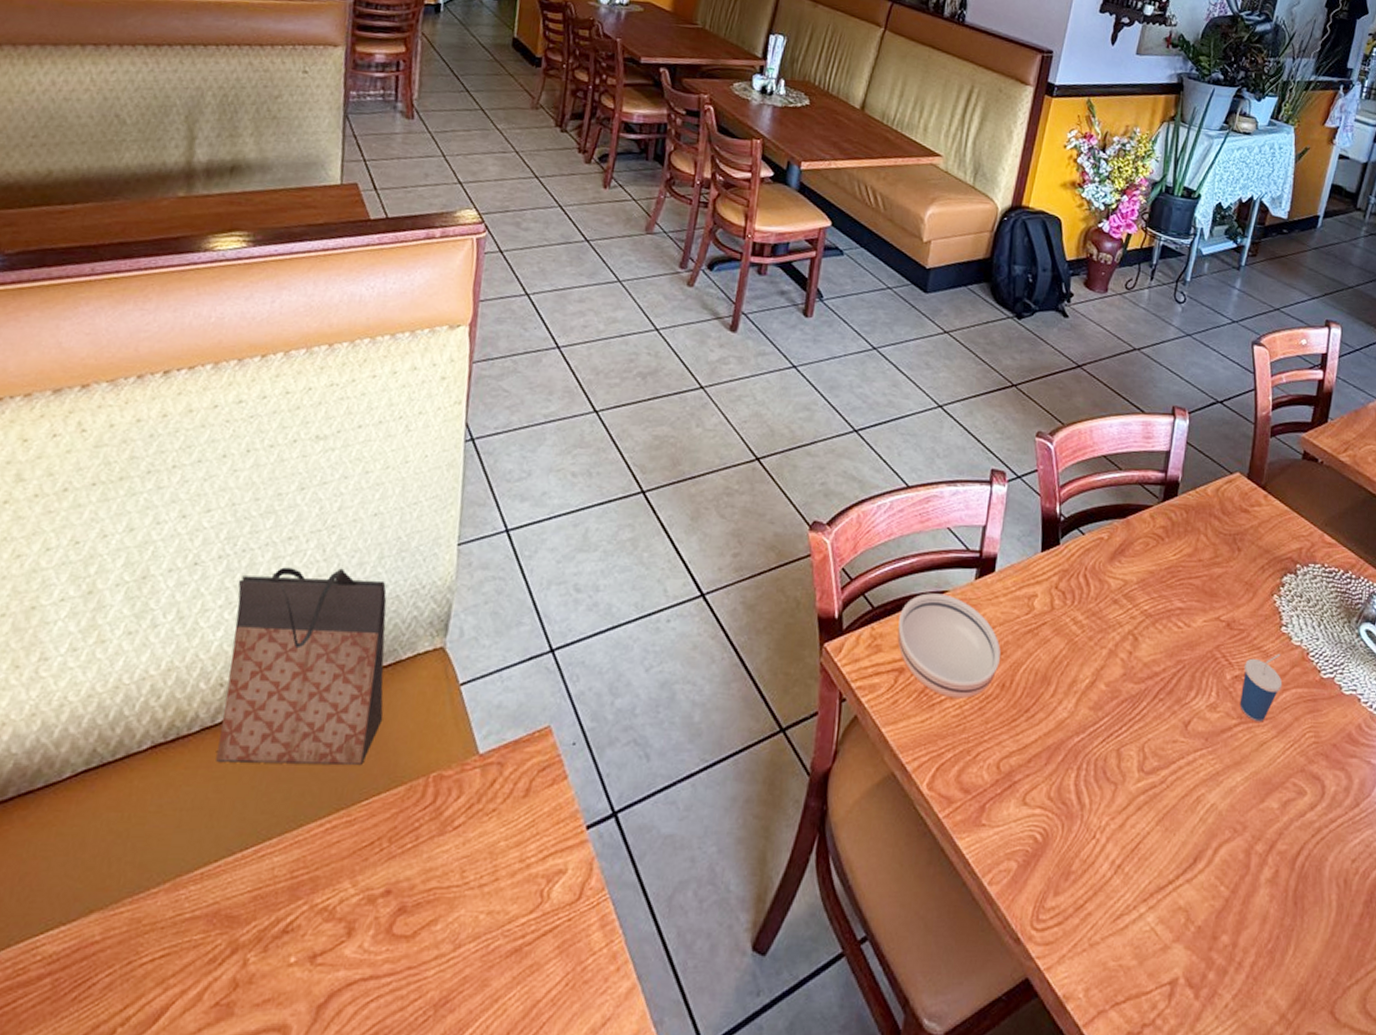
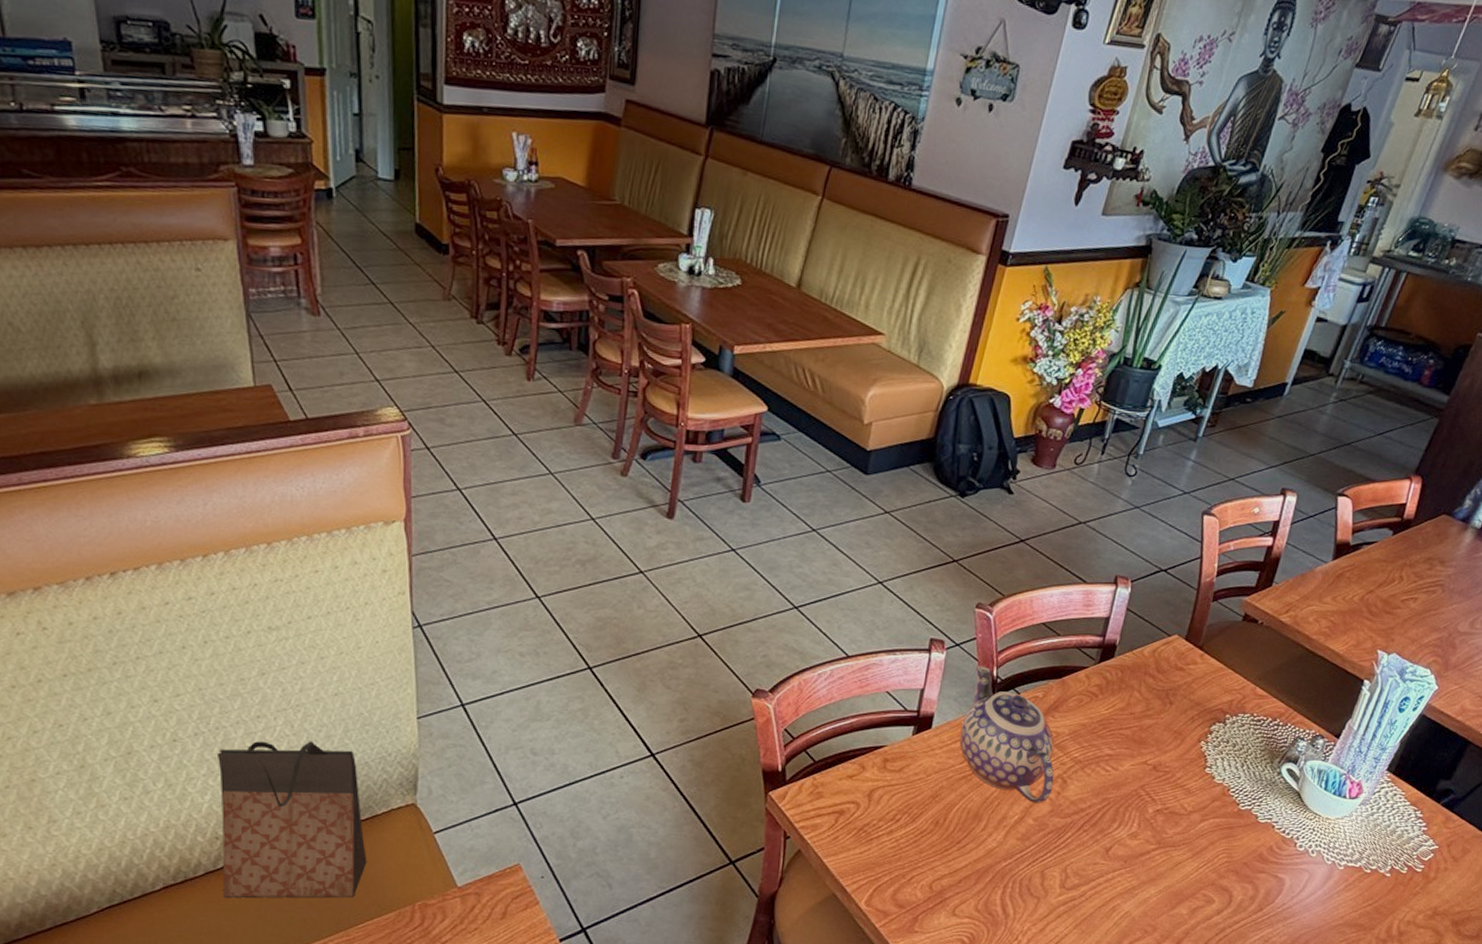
bowl: present [897,593,1001,699] -> none [838,748,936,834]
teapot: none [1024,501,1125,666] -> present [959,666,1054,804]
cup: present [1239,653,1283,722] -> none [1159,790,1203,847]

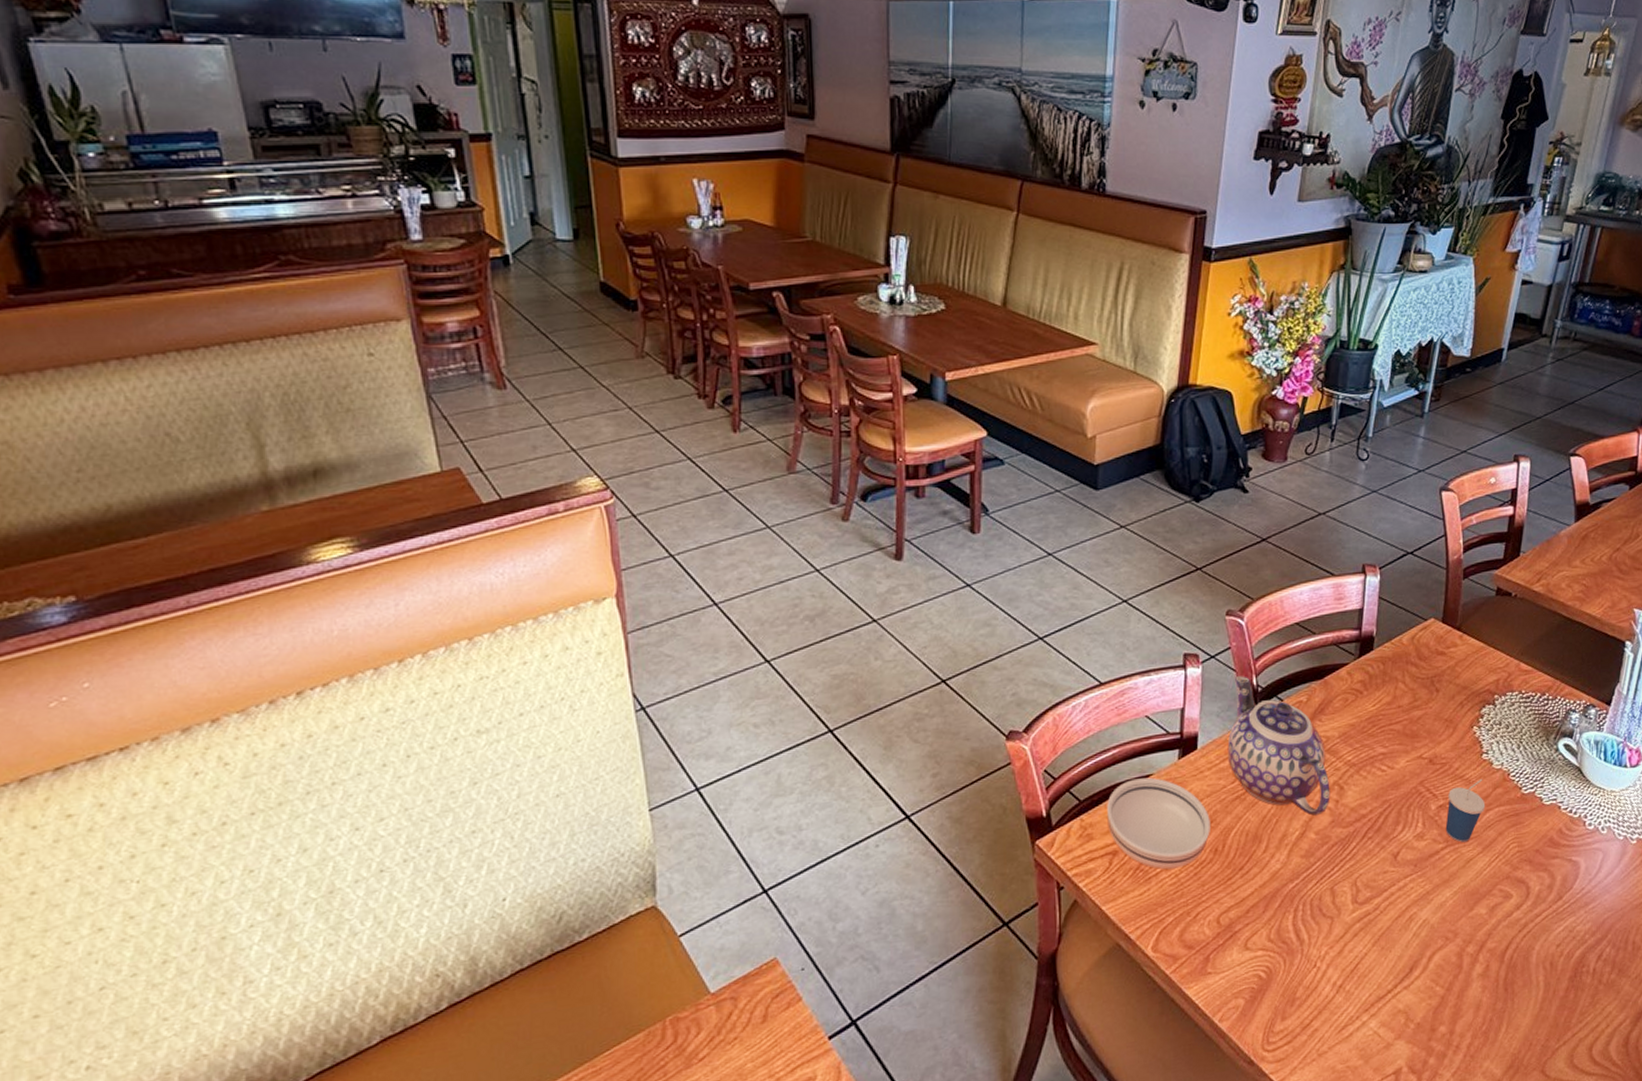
bag: present [216,741,367,897] -> none [430,851,608,1043]
bowl: none [838,748,936,834] -> present [1107,777,1210,870]
cup: none [1159,790,1203,847] -> present [1445,778,1486,843]

